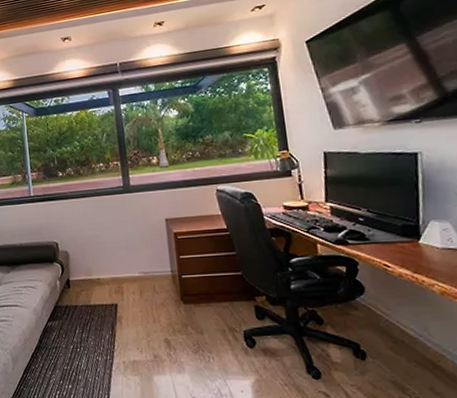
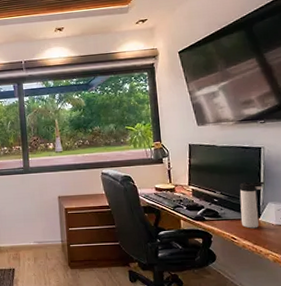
thermos bottle: none [391,194,424,253] -> present [239,181,265,229]

